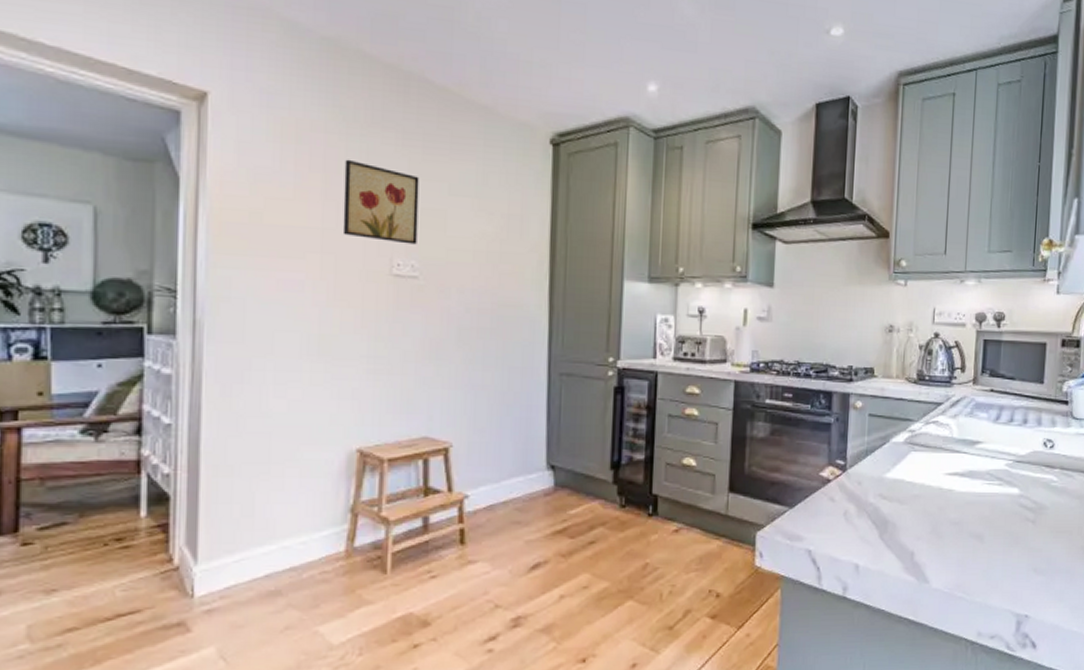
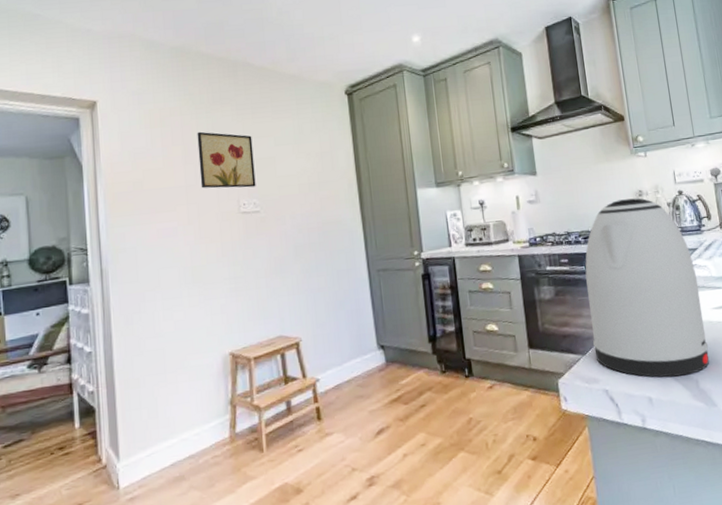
kettle: none [804,333,936,545] -> present [585,198,710,378]

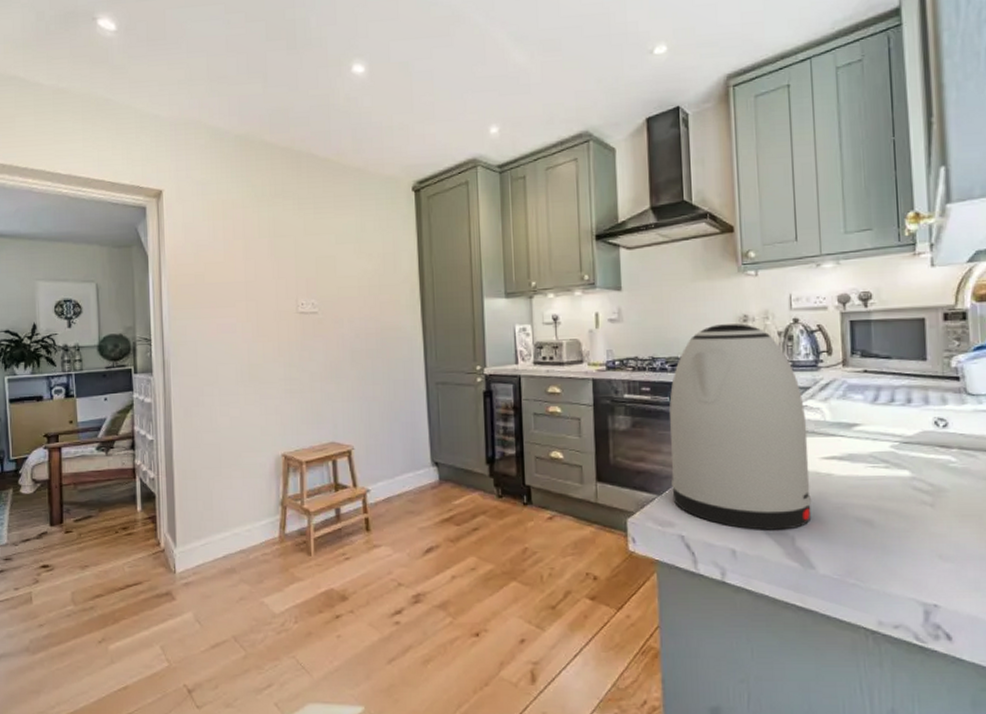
wall art: present [197,131,256,189] -> none [258,225,315,287]

